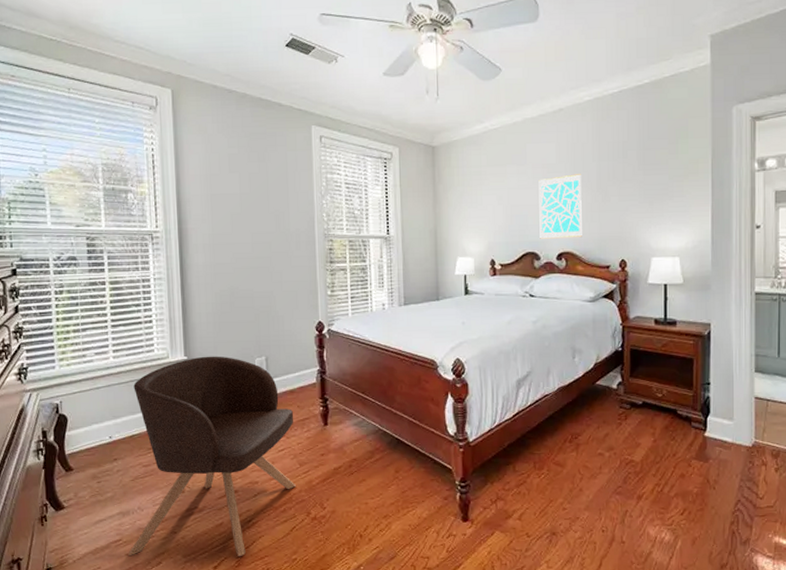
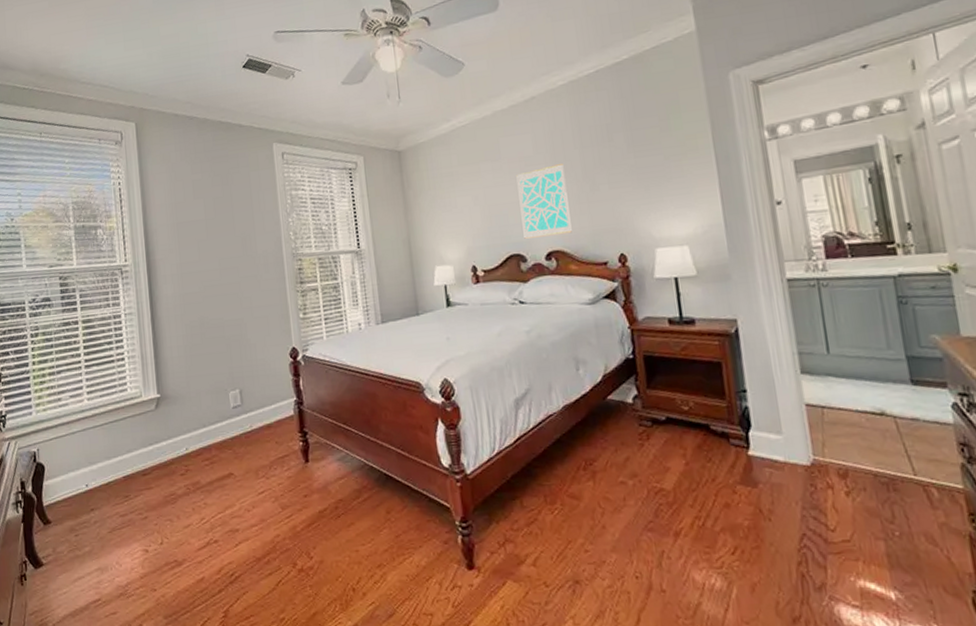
armchair: present [128,356,296,557] -> none [108,391,279,618]

